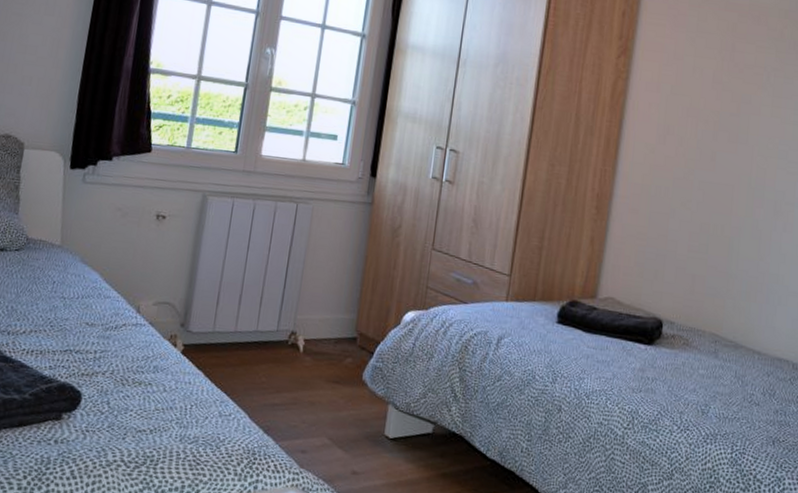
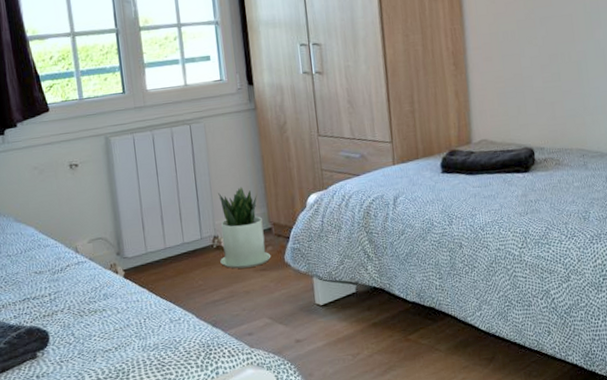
planter: none [291,284,350,377] -> present [218,186,271,269]

